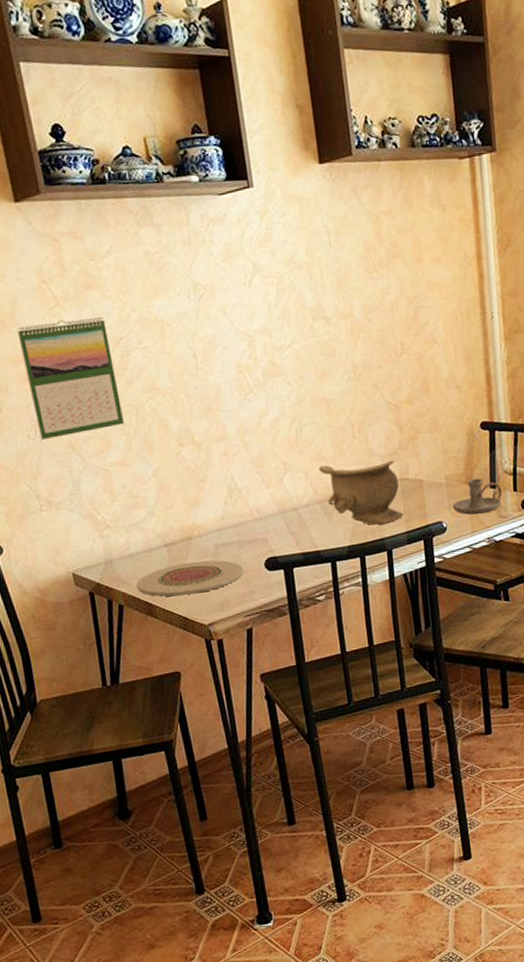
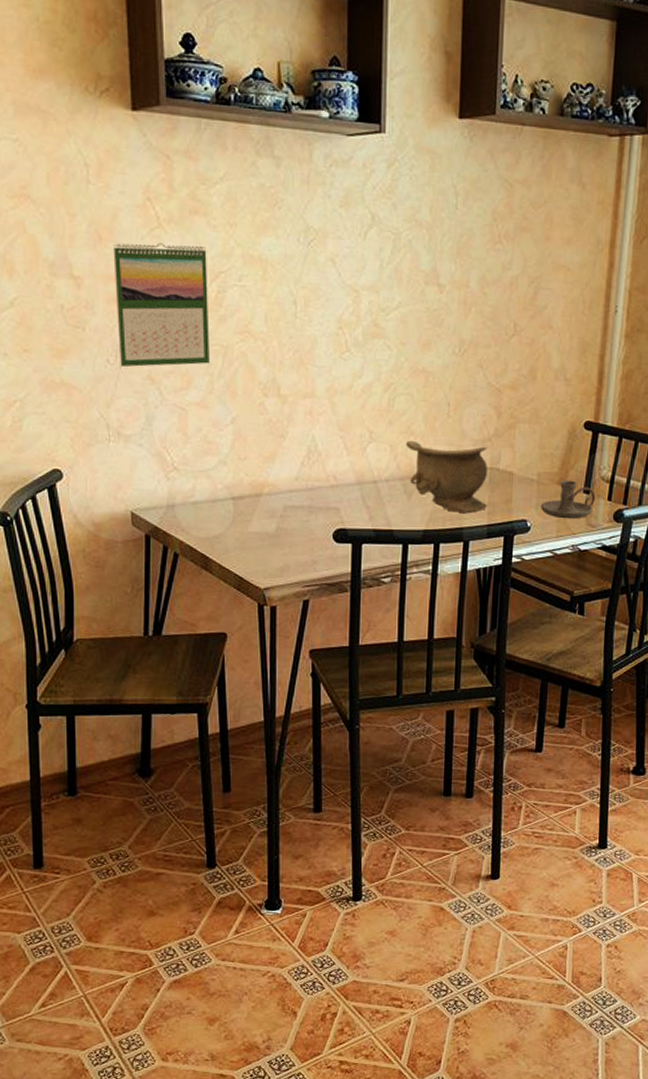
plate: present [137,560,244,597] -> none [197,520,310,554]

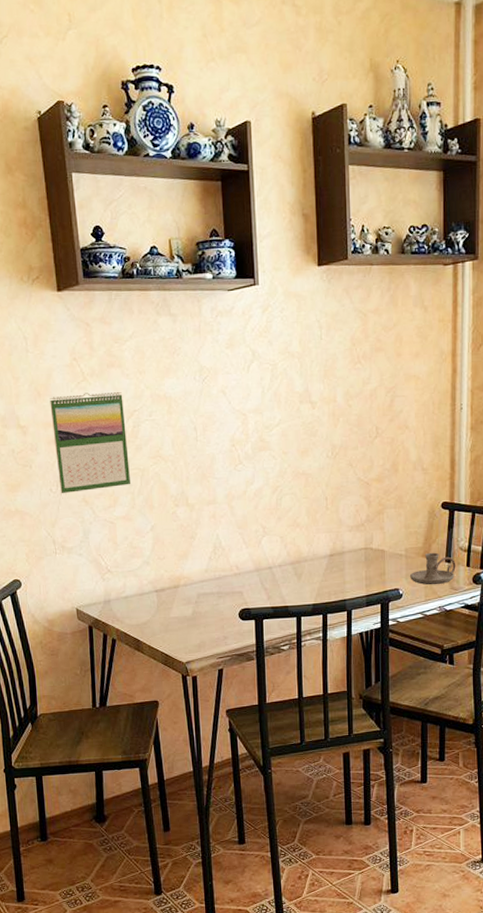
decorative bowl: present [405,440,487,514] -> none [293,531,365,588]

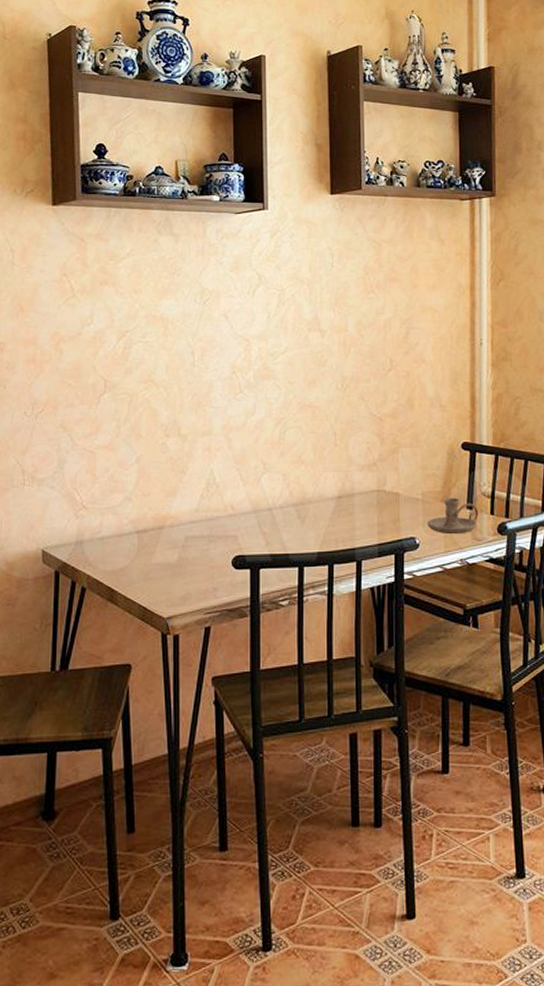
calendar: present [50,392,130,494] -> none [33,310,117,418]

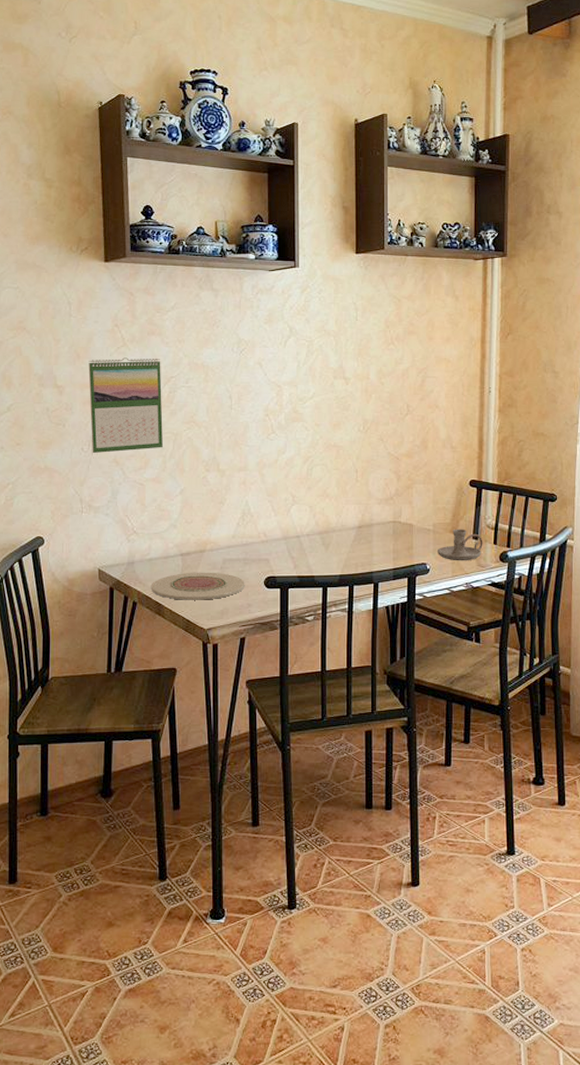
calendar: none [33,310,117,418] -> present [88,357,163,454]
plate: none [103,551,210,585] -> present [152,572,245,600]

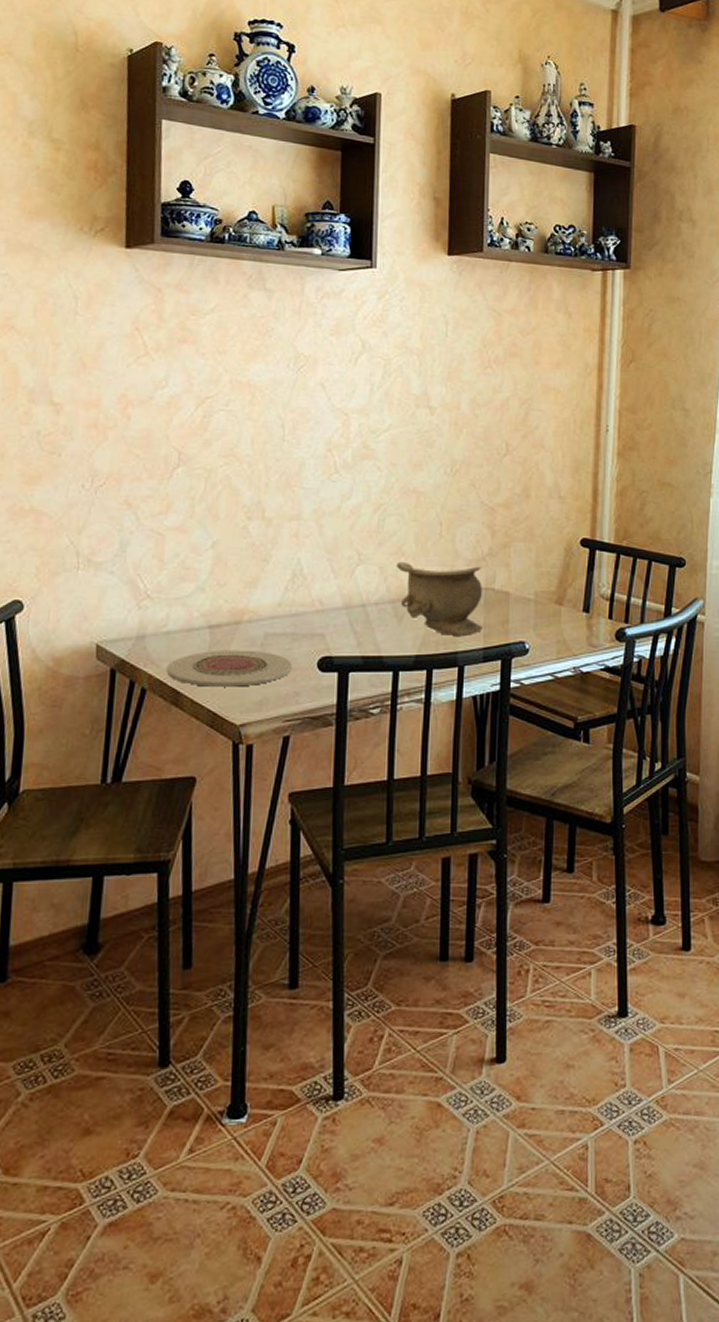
calendar: present [88,357,163,454] -> none [95,370,194,493]
decorative bowl: none [322,501,392,560] -> present [395,561,483,637]
candle holder: present [436,529,483,561] -> none [538,598,596,640]

